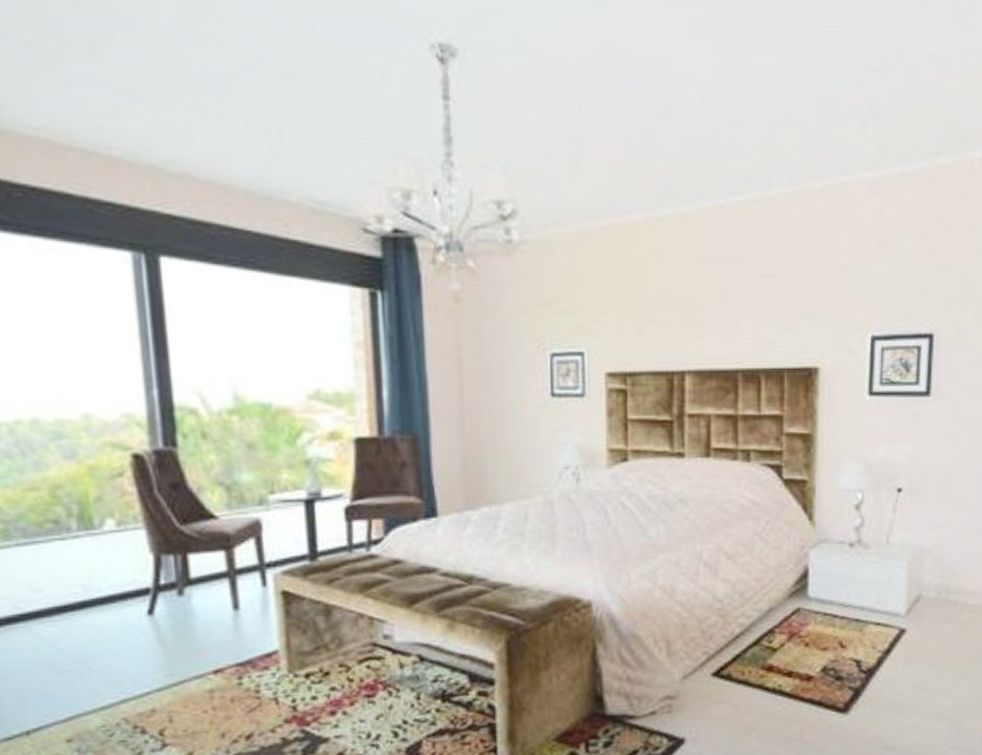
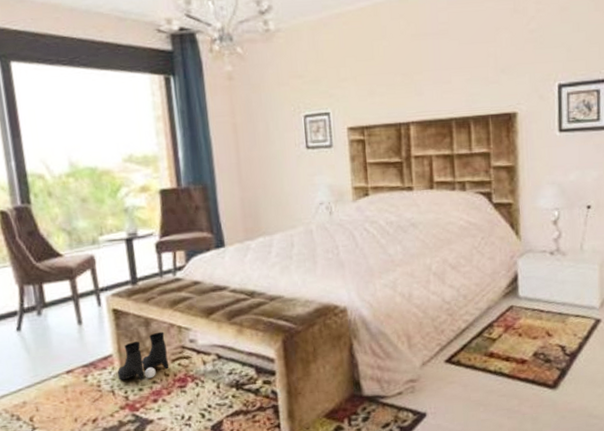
boots: none [283,623,355,686] -> present [117,331,170,381]

